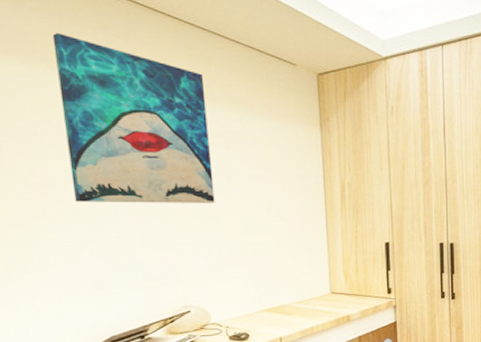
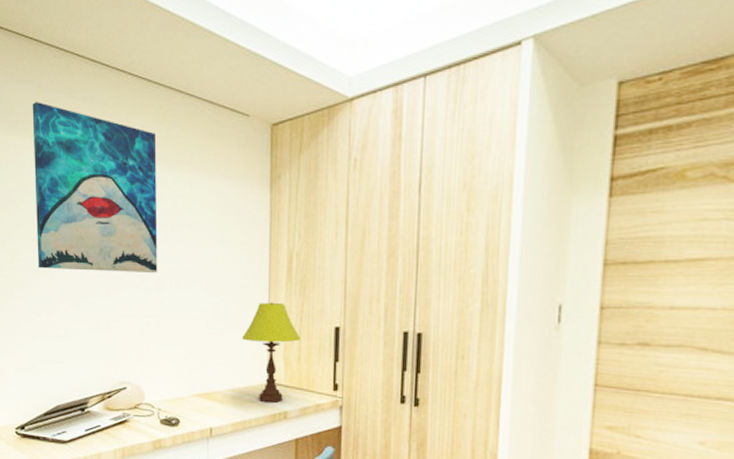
table lamp: none [303,225,358,309] -> present [241,302,302,403]

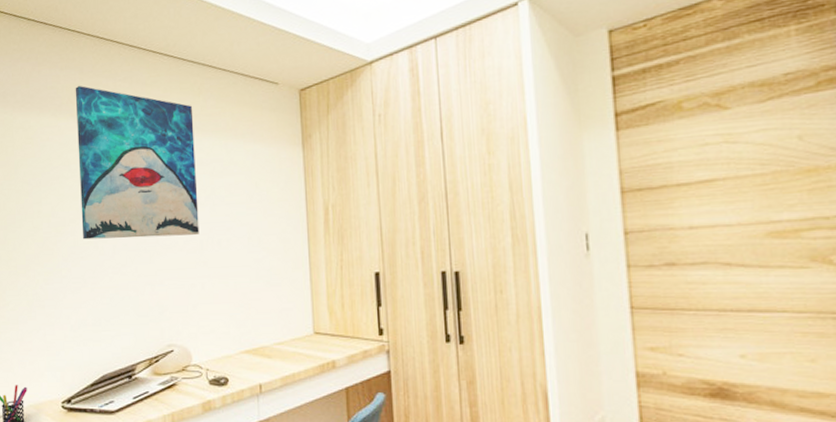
table lamp: present [241,302,302,403] -> none [284,253,343,353]

